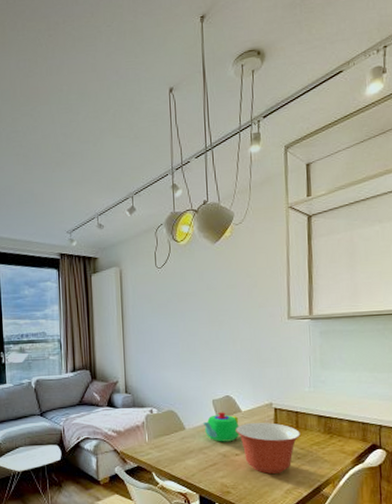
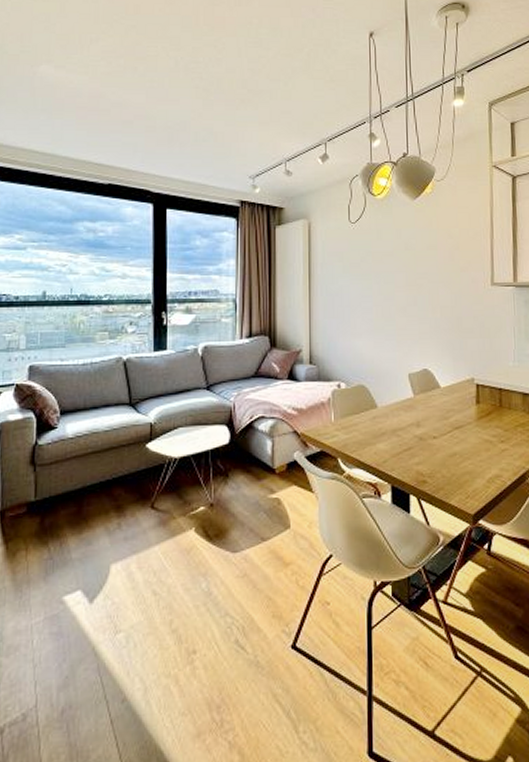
teapot: present [202,412,240,442] -> none [396,388,438,423]
mixing bowl: present [236,422,300,475] -> none [434,400,504,461]

